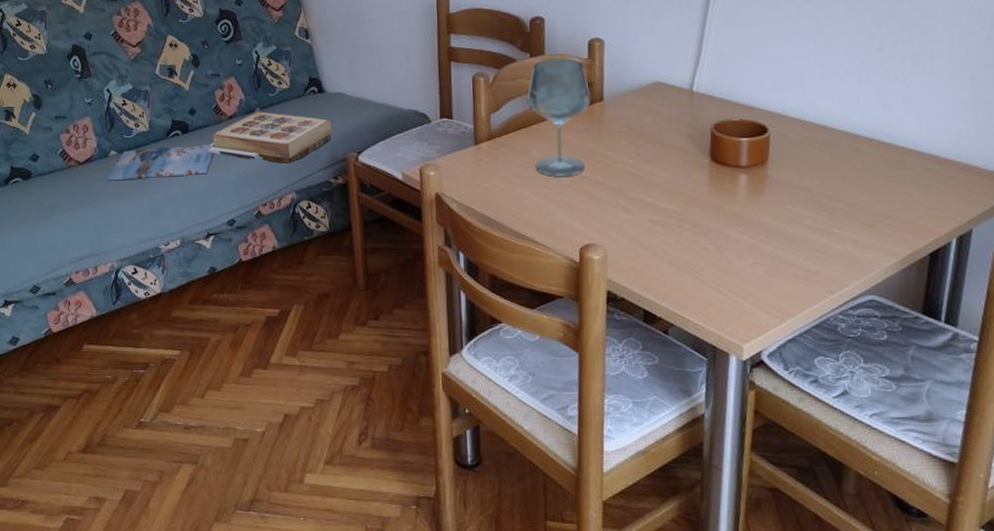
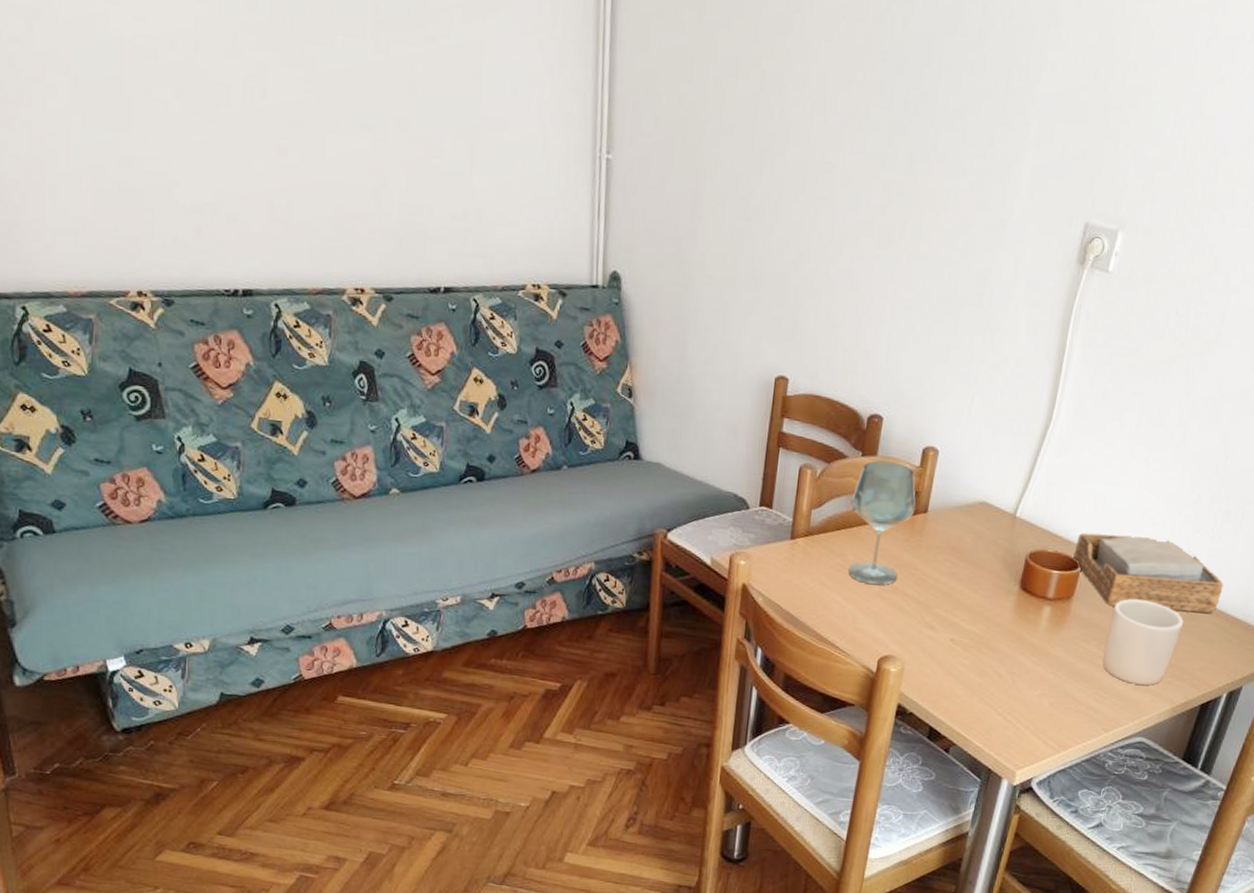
magazine: present [106,145,214,181] -> none [384,491,510,530]
book: present [208,111,332,164] -> none [503,469,643,531]
napkin holder: none [760,91,927,165] -> present [1073,532,1224,614]
mug: none [811,154,892,241] -> present [1103,598,1184,685]

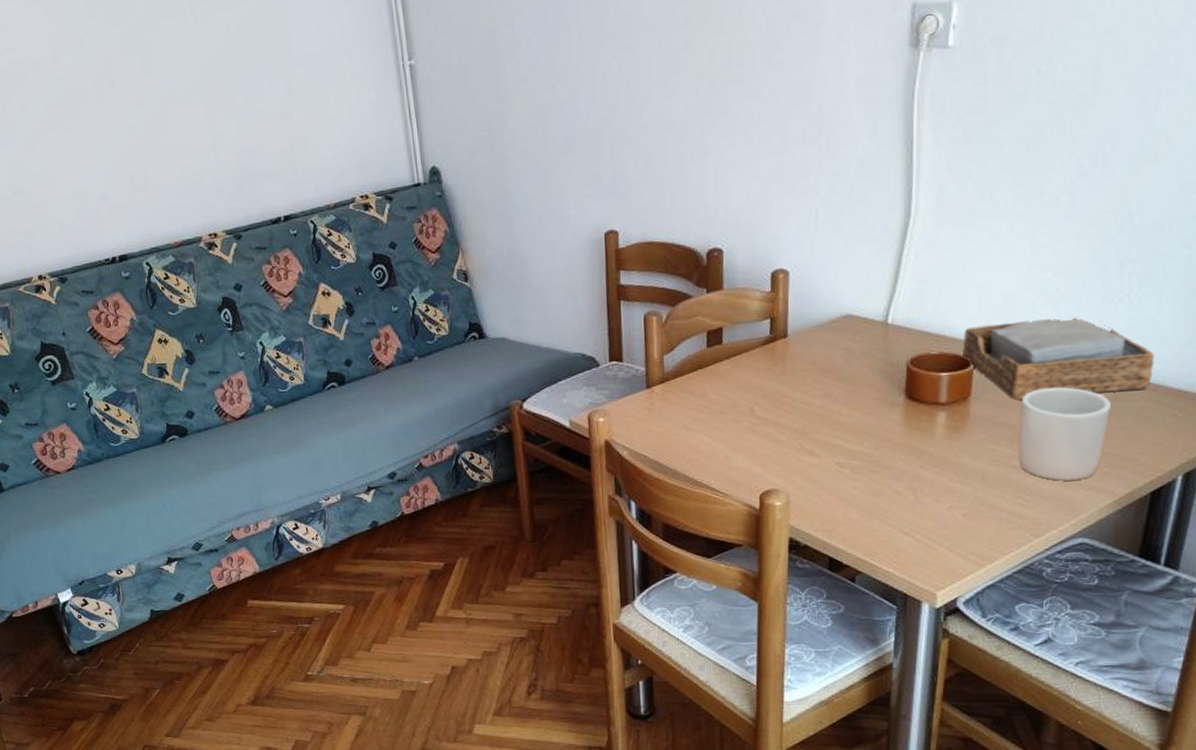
wine glass: present [848,461,916,586] -> none [703,292,774,421]

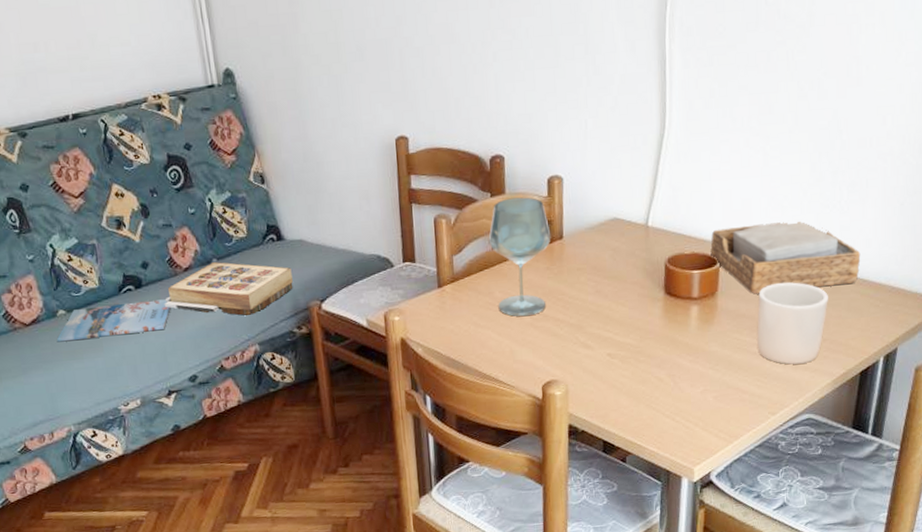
magazine: none [263,396,372,437] -> present [56,299,171,342]
book: none [365,360,494,414] -> present [164,262,293,316]
wine glass: none [703,292,774,421] -> present [488,197,551,317]

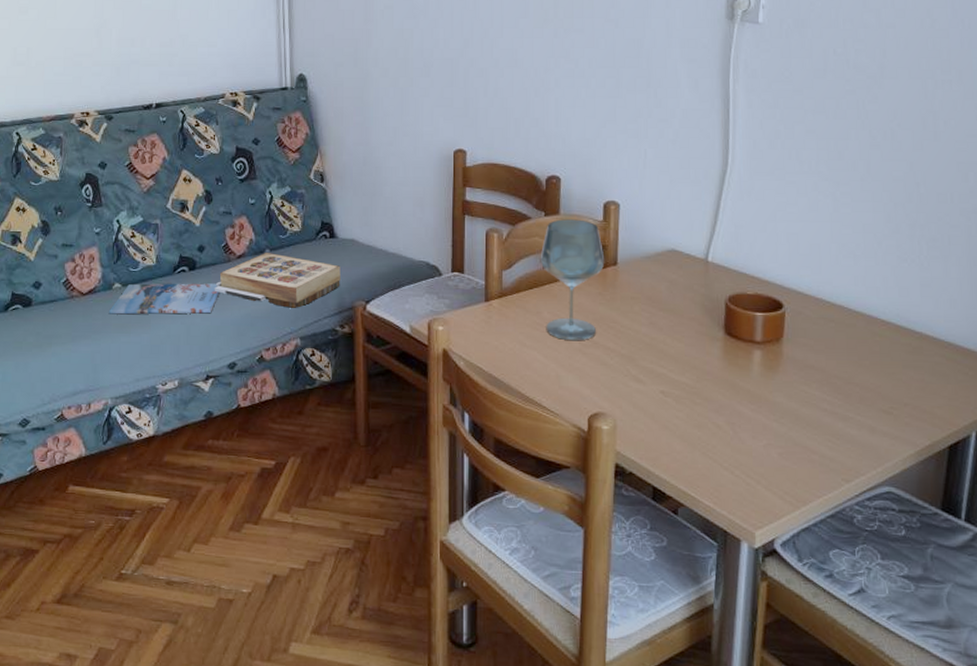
napkin holder: present [710,221,861,294] -> none [775,271,945,346]
mug: present [756,282,828,365] -> none [827,335,909,428]

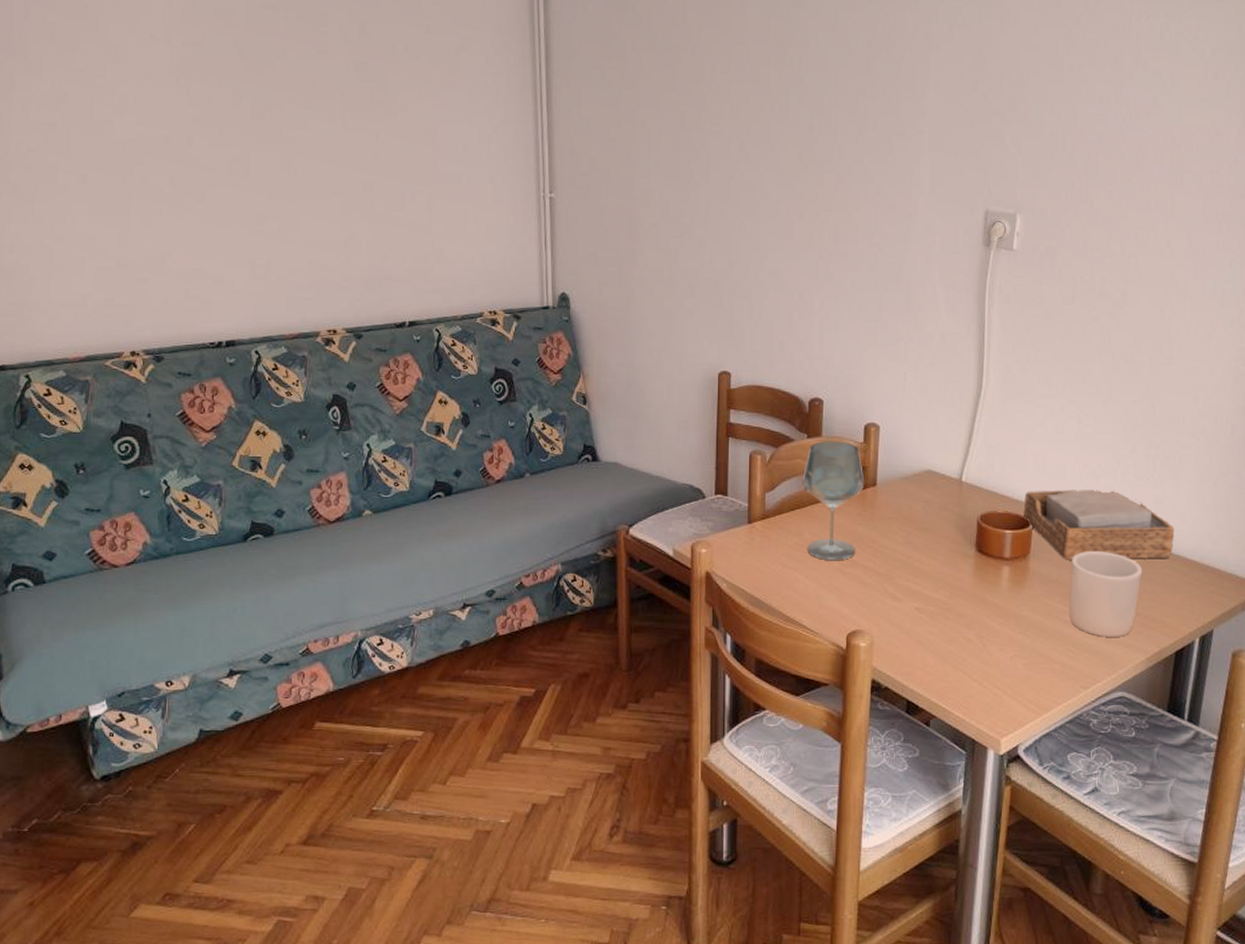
magazine: present [108,283,220,315] -> none [358,509,478,543]
book: present [214,253,341,308] -> none [471,477,603,533]
napkin holder: none [775,271,945,346] -> present [1023,490,1175,560]
mug: none [827,335,909,428] -> present [1068,550,1142,637]

